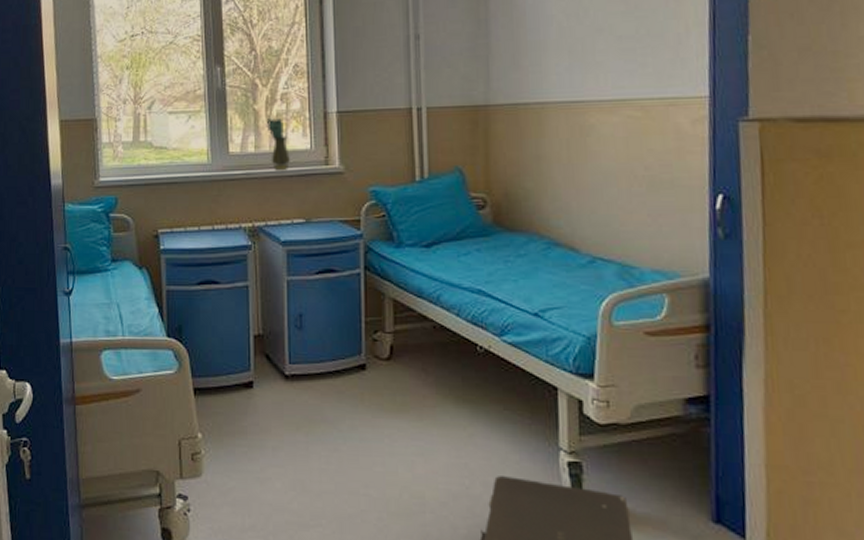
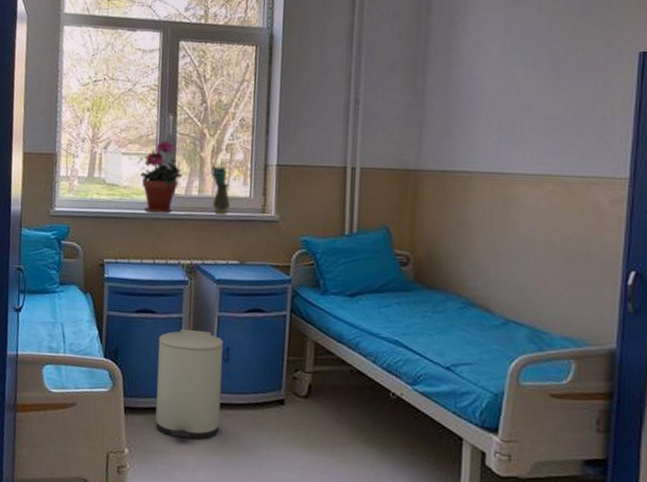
potted plant: none [190,95,236,176] -> present [140,141,182,215]
pedal bin: none [225,297,299,417] -> present [155,329,223,440]

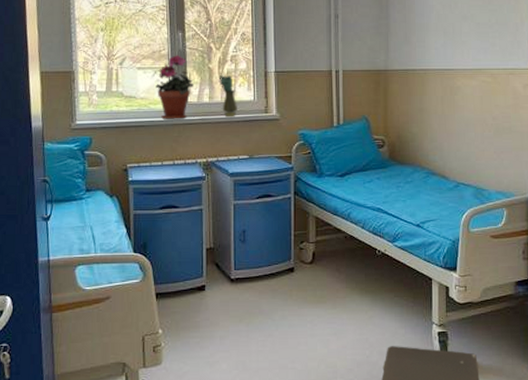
pedal bin: present [155,329,223,440] -> none [182,218,242,313]

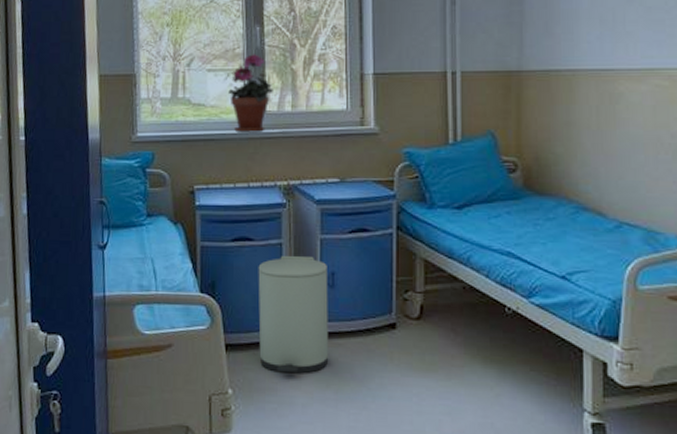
pedal bin: none [182,218,242,313] -> present [258,255,329,374]
vase: present [218,73,238,117] -> none [303,76,327,131]

